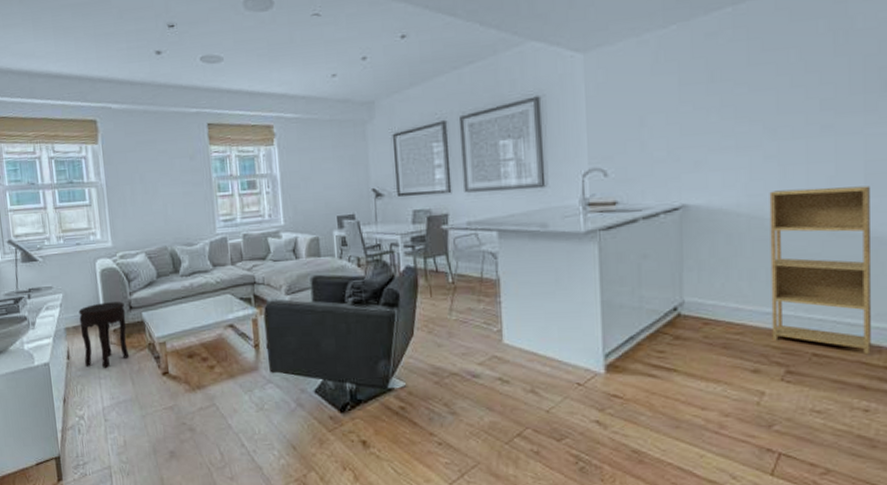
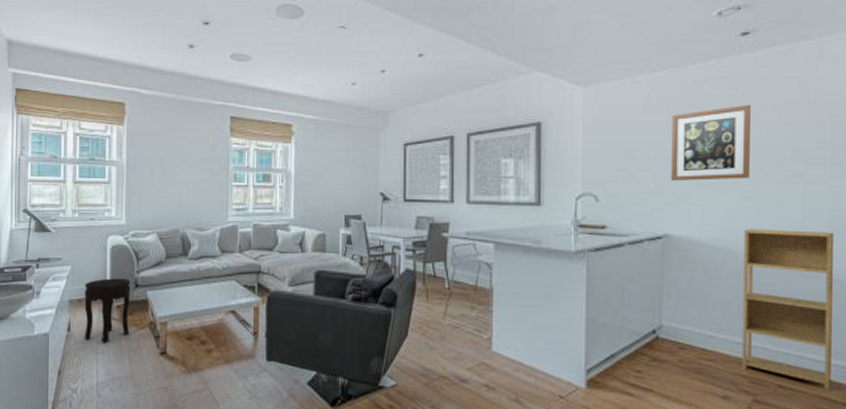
wall art: none [683,53,773,146] -> present [670,104,751,181]

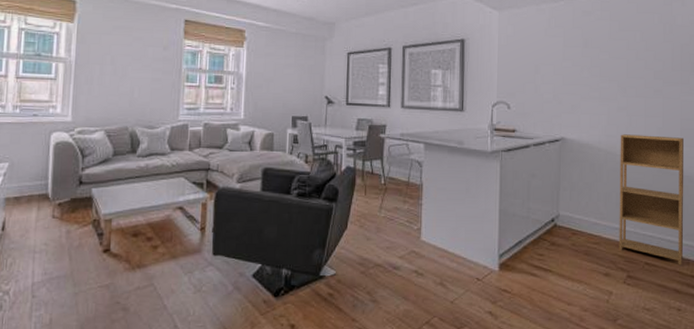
side table: present [84,278,131,343] -> none [21,175,75,242]
wall art: present [670,104,751,181] -> none [566,32,625,94]

